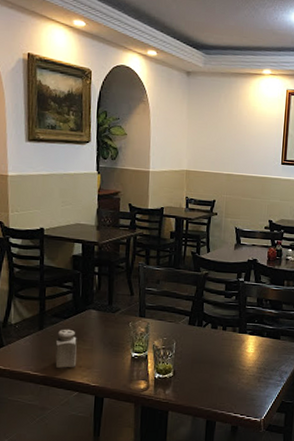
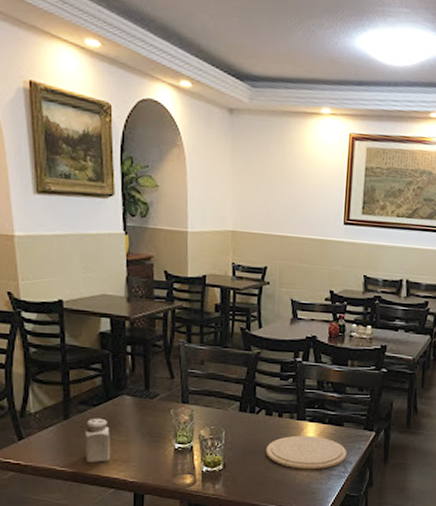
plate: none [211,347,283,378] -> present [265,435,347,470]

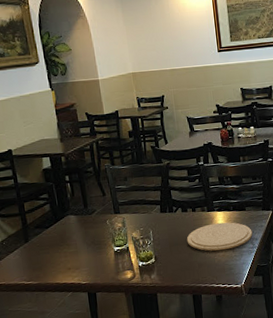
salt shaker: present [84,418,111,462] -> none [42,236,66,274]

